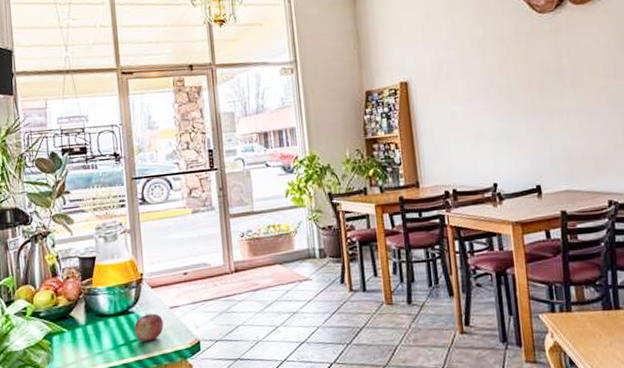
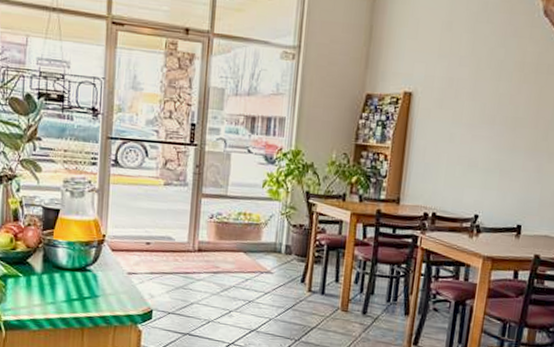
apple: present [133,313,164,342] -> none [89,273,119,301]

